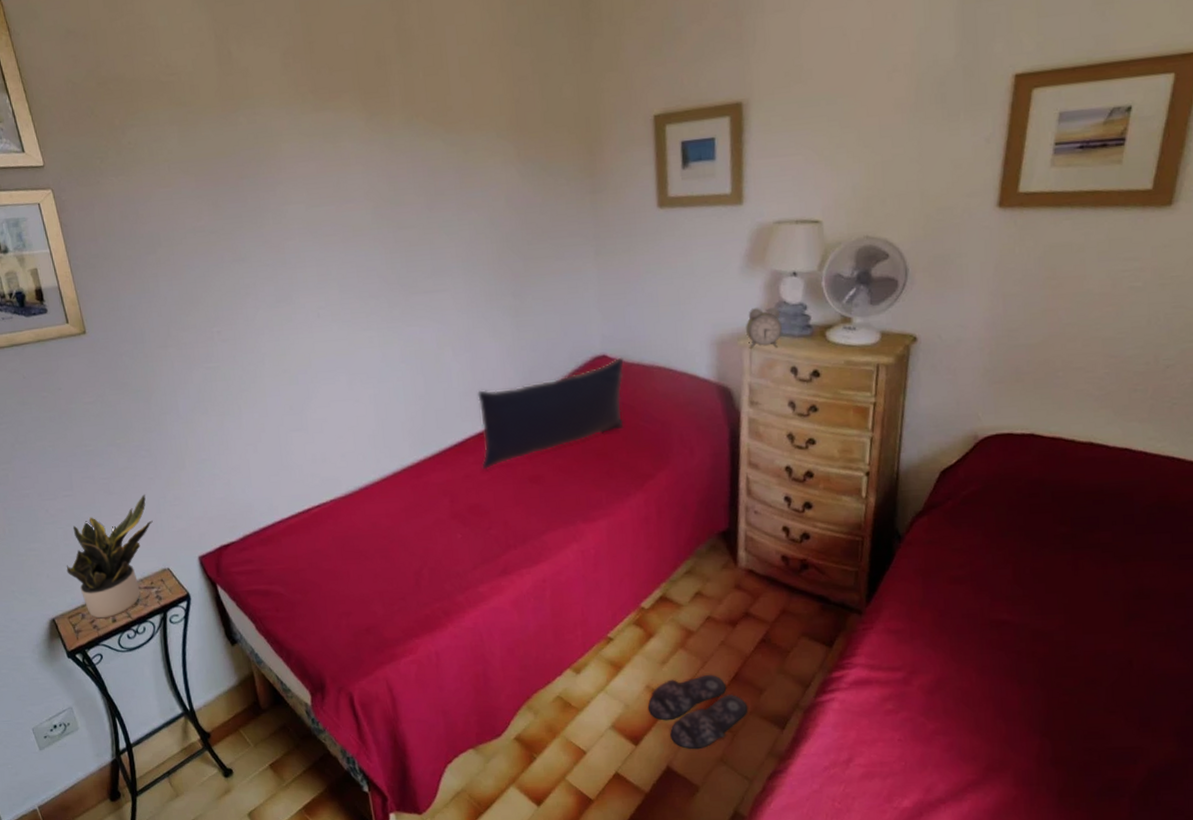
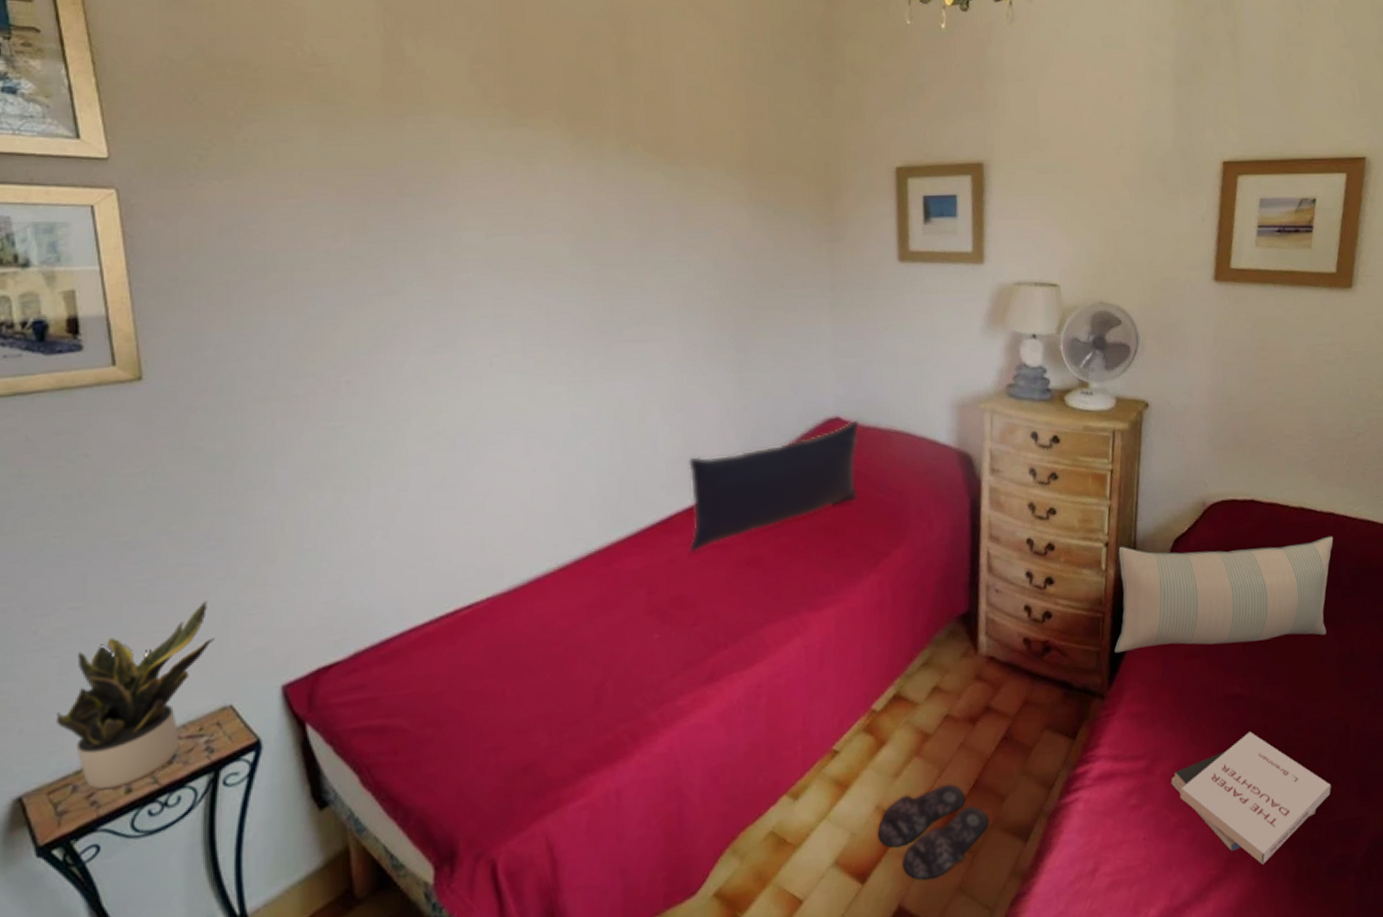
alarm clock: present [746,306,782,350] -> none [987,369,1023,414]
pillow: none [873,472,1128,575] -> present [1114,536,1334,654]
books: none [929,656,1107,777] -> present [1171,731,1331,865]

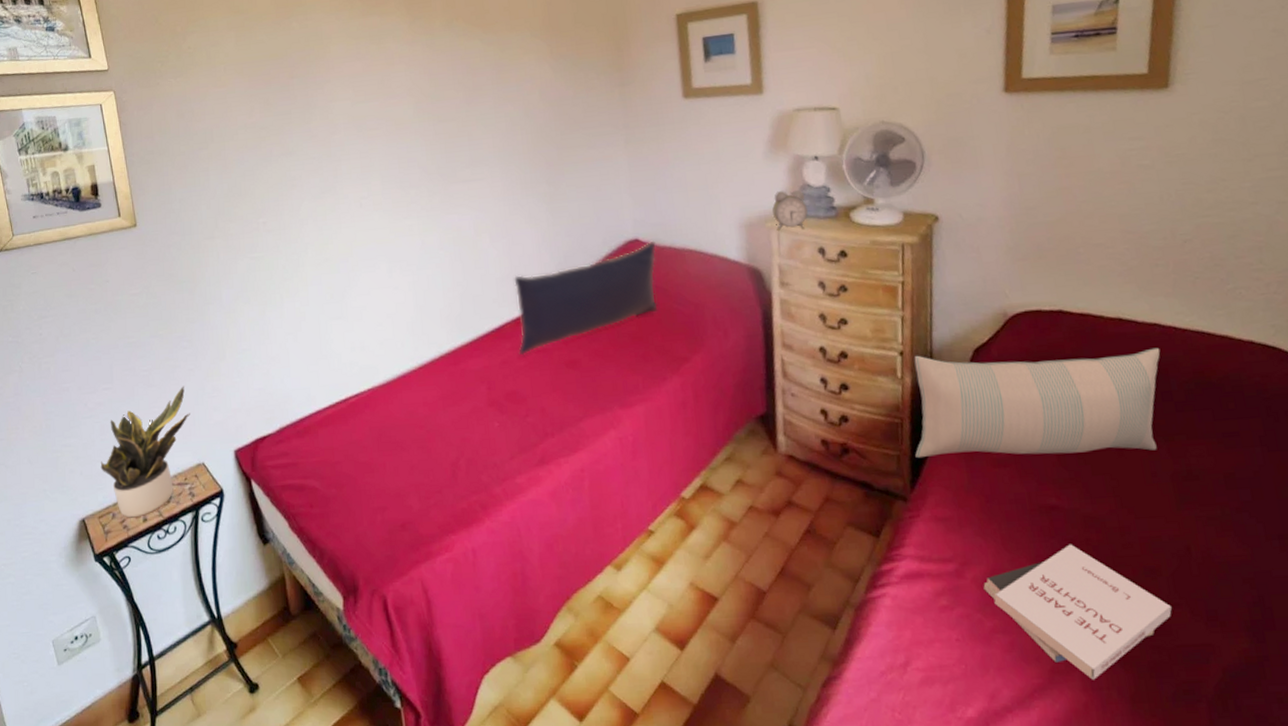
slippers: present [877,784,990,881] -> none [692,569,797,654]
alarm clock: none [987,369,1023,414] -> present [772,189,808,232]

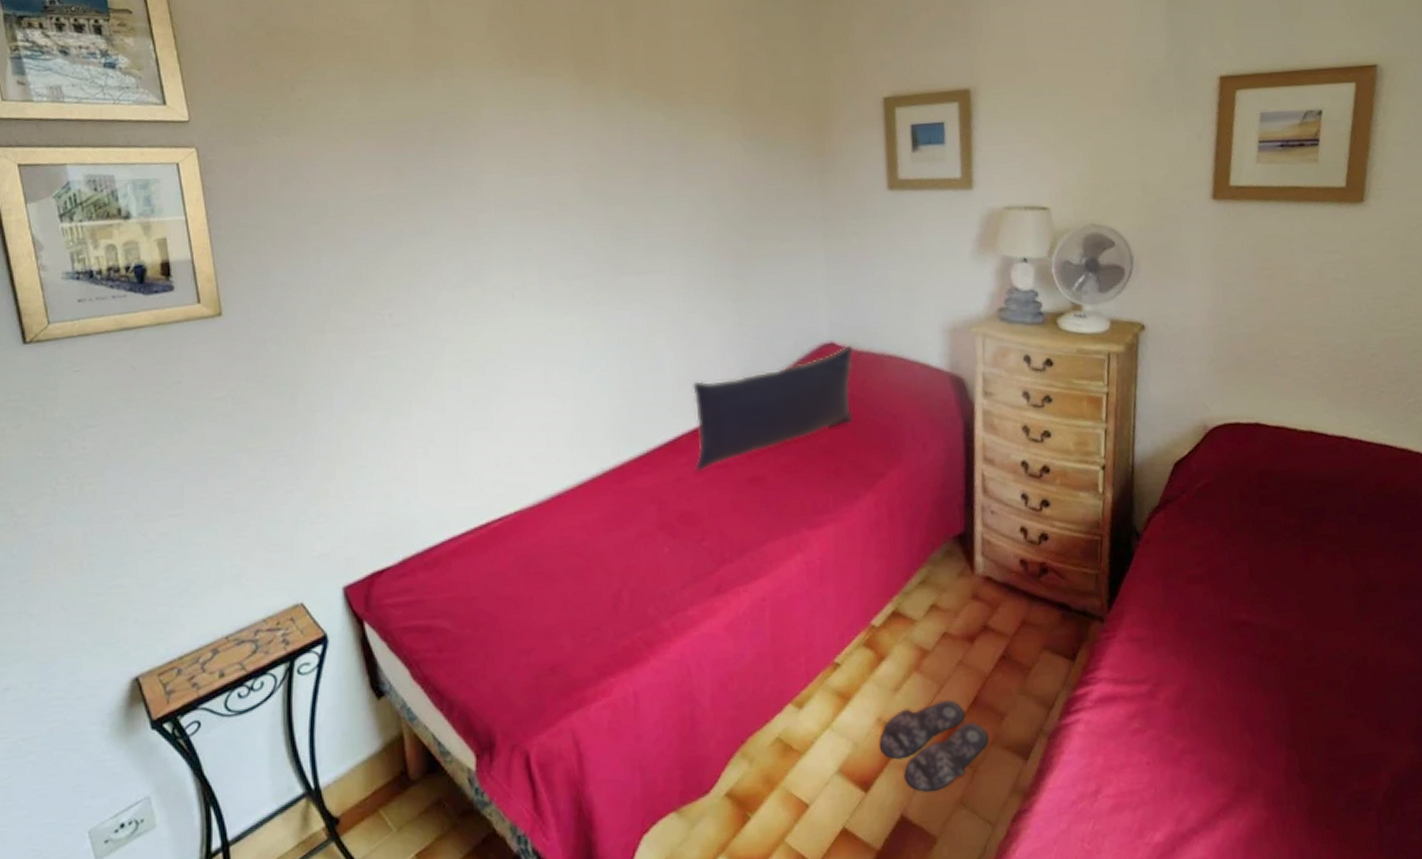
potted plant: present [100,386,190,518] -> none [162,510,287,674]
slippers: none [692,569,797,654] -> present [879,700,989,793]
alarm clock: present [772,189,808,232] -> none [978,293,1014,338]
pillow: present [914,347,1161,459] -> none [1113,460,1347,577]
books: present [983,544,1172,680] -> none [1175,659,1348,796]

